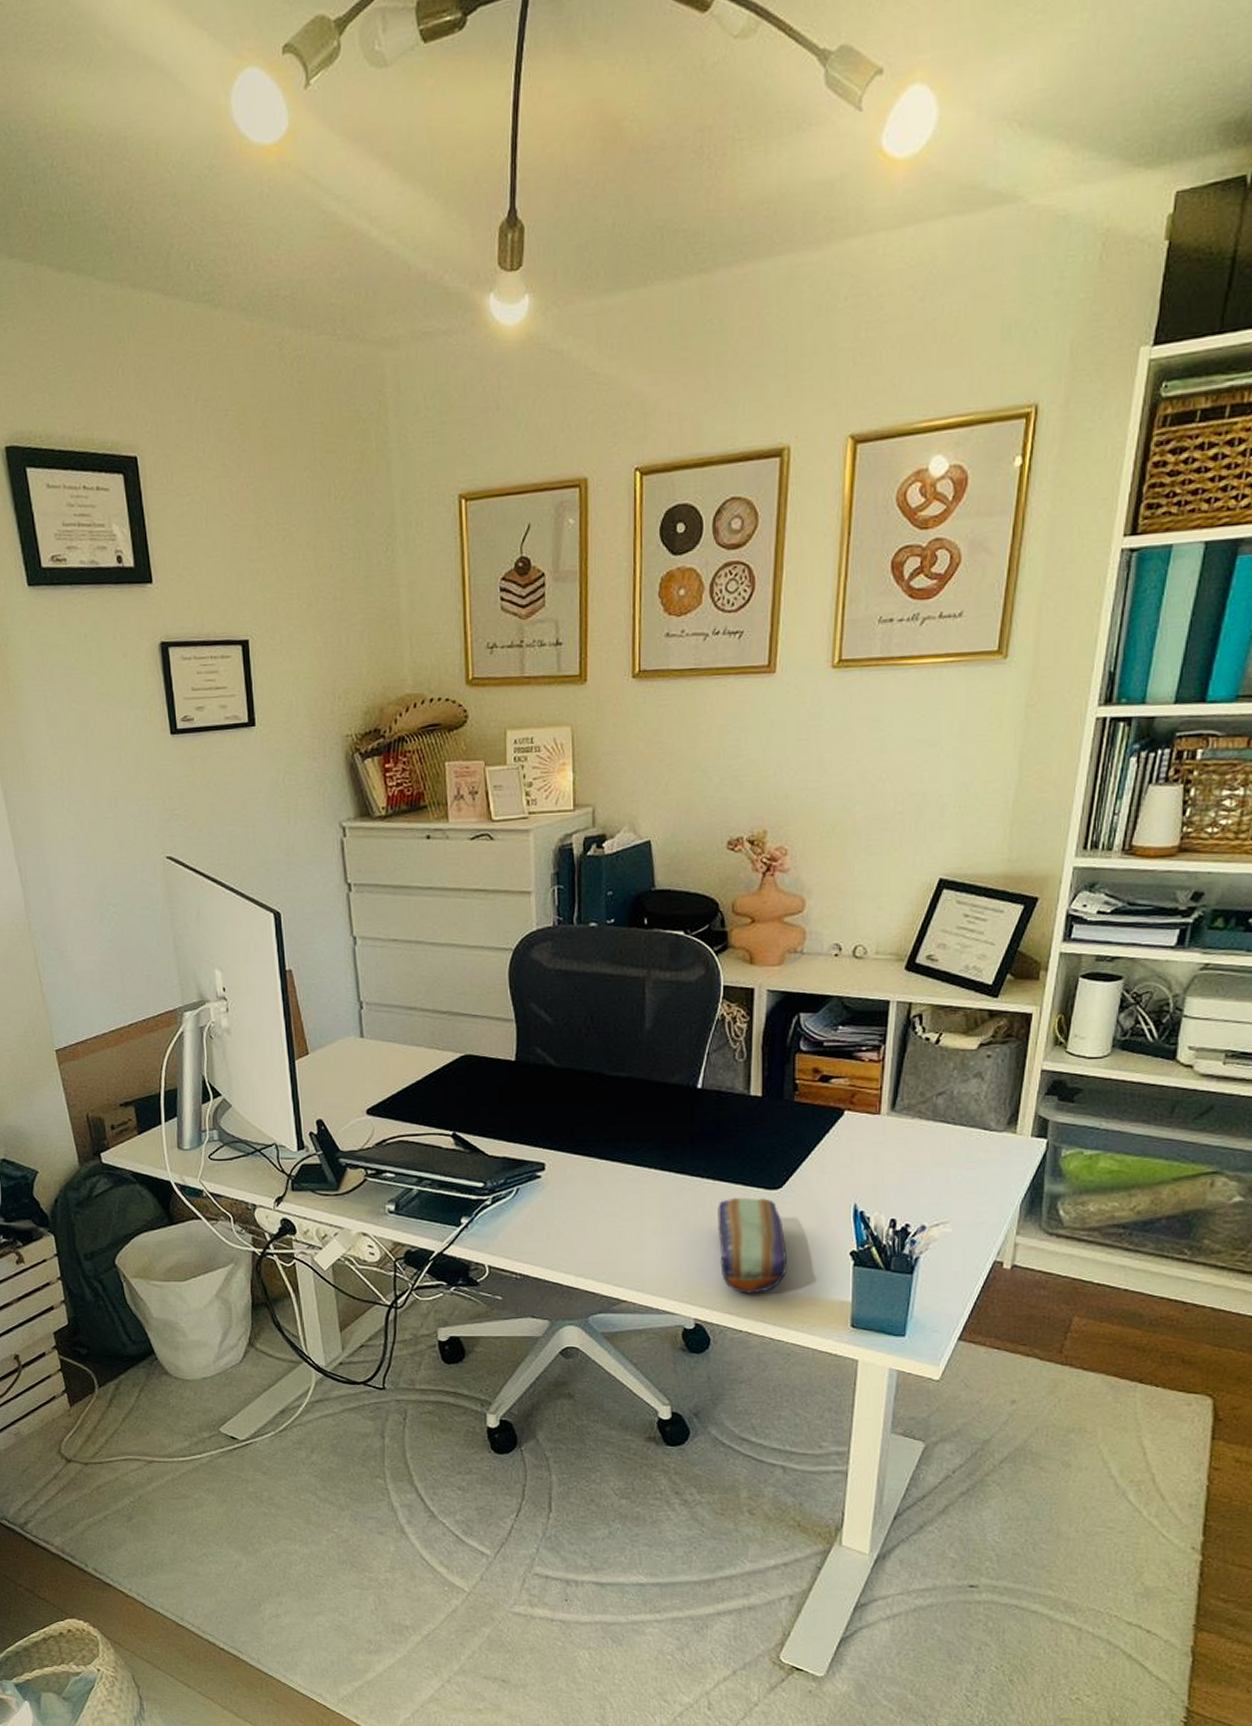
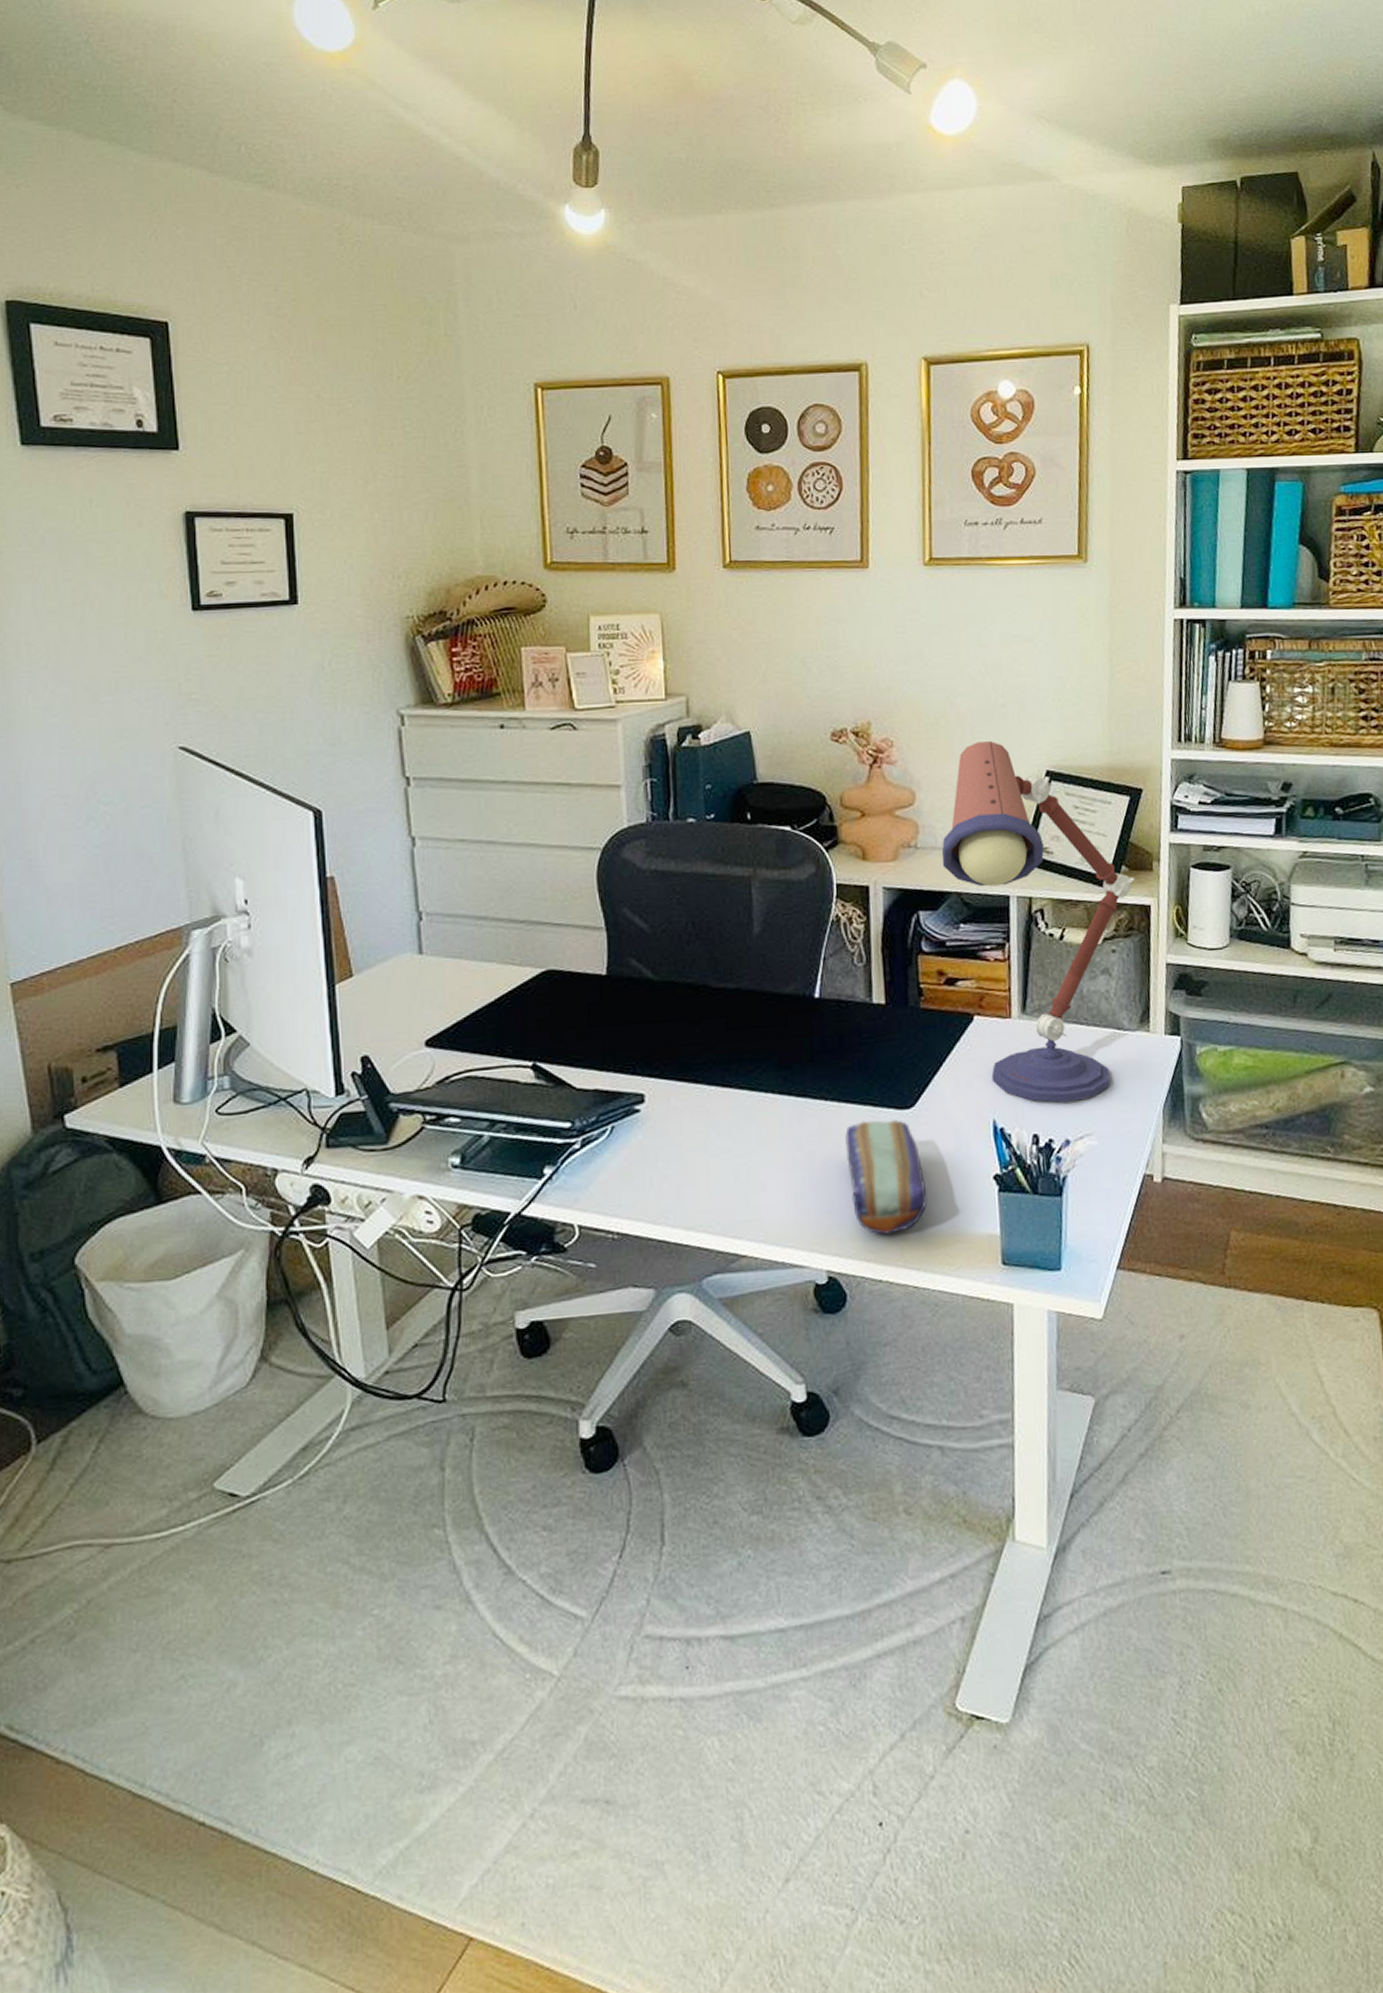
desk lamp: none [826,849,1020,1192] -> present [942,741,1135,1103]

